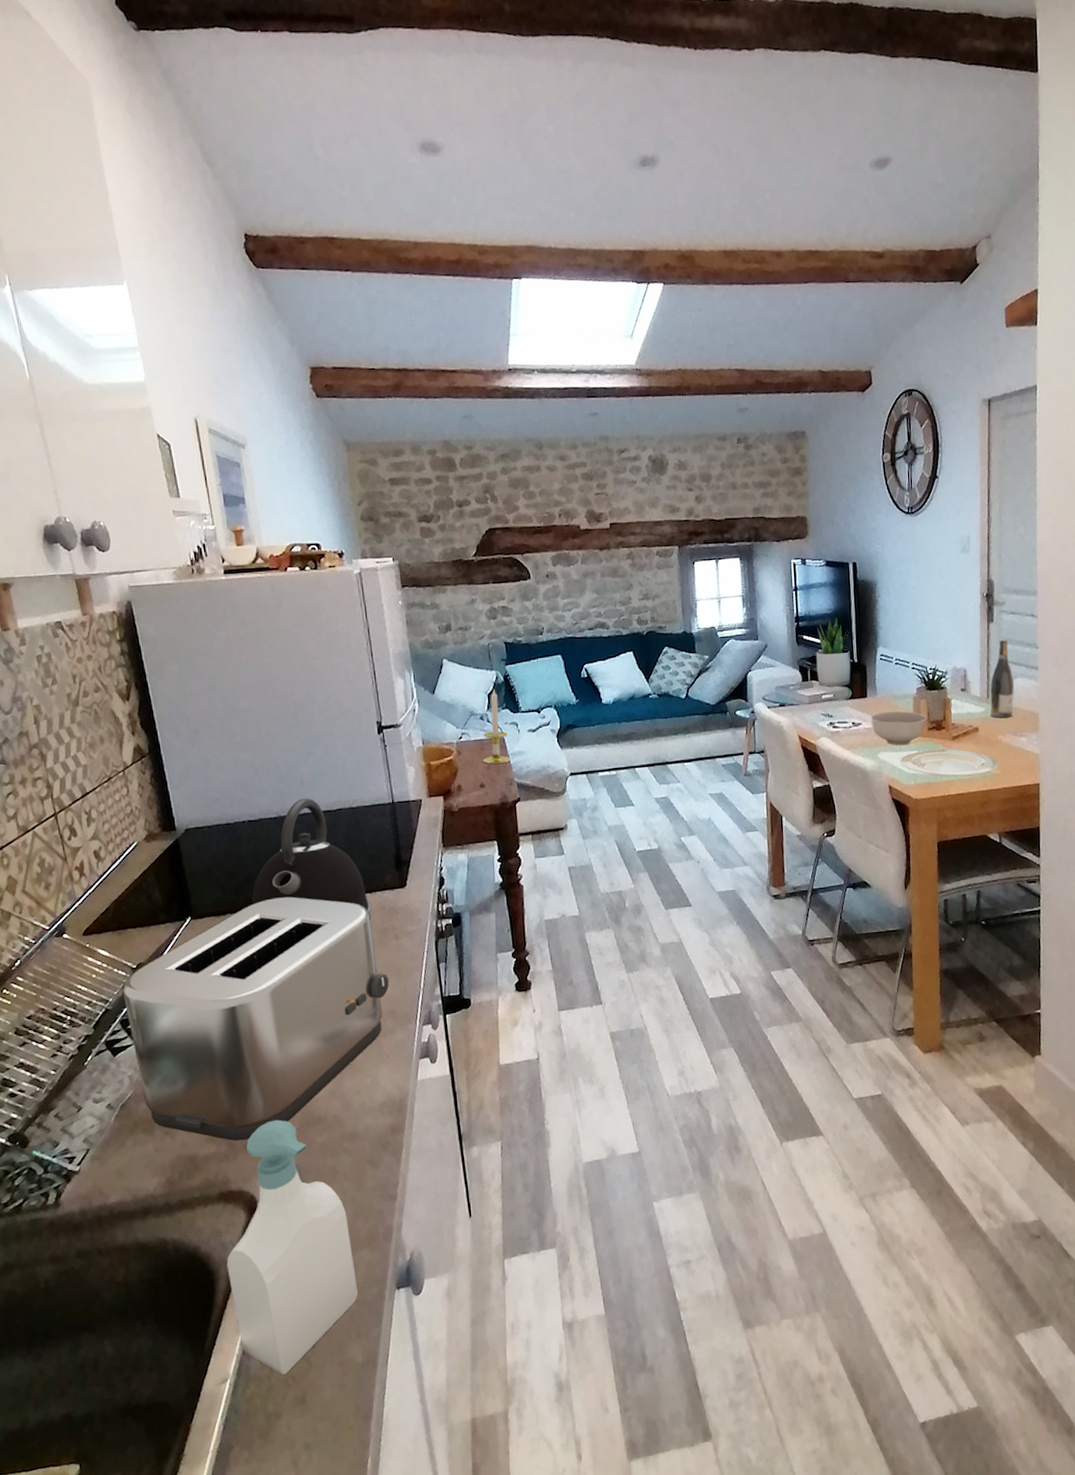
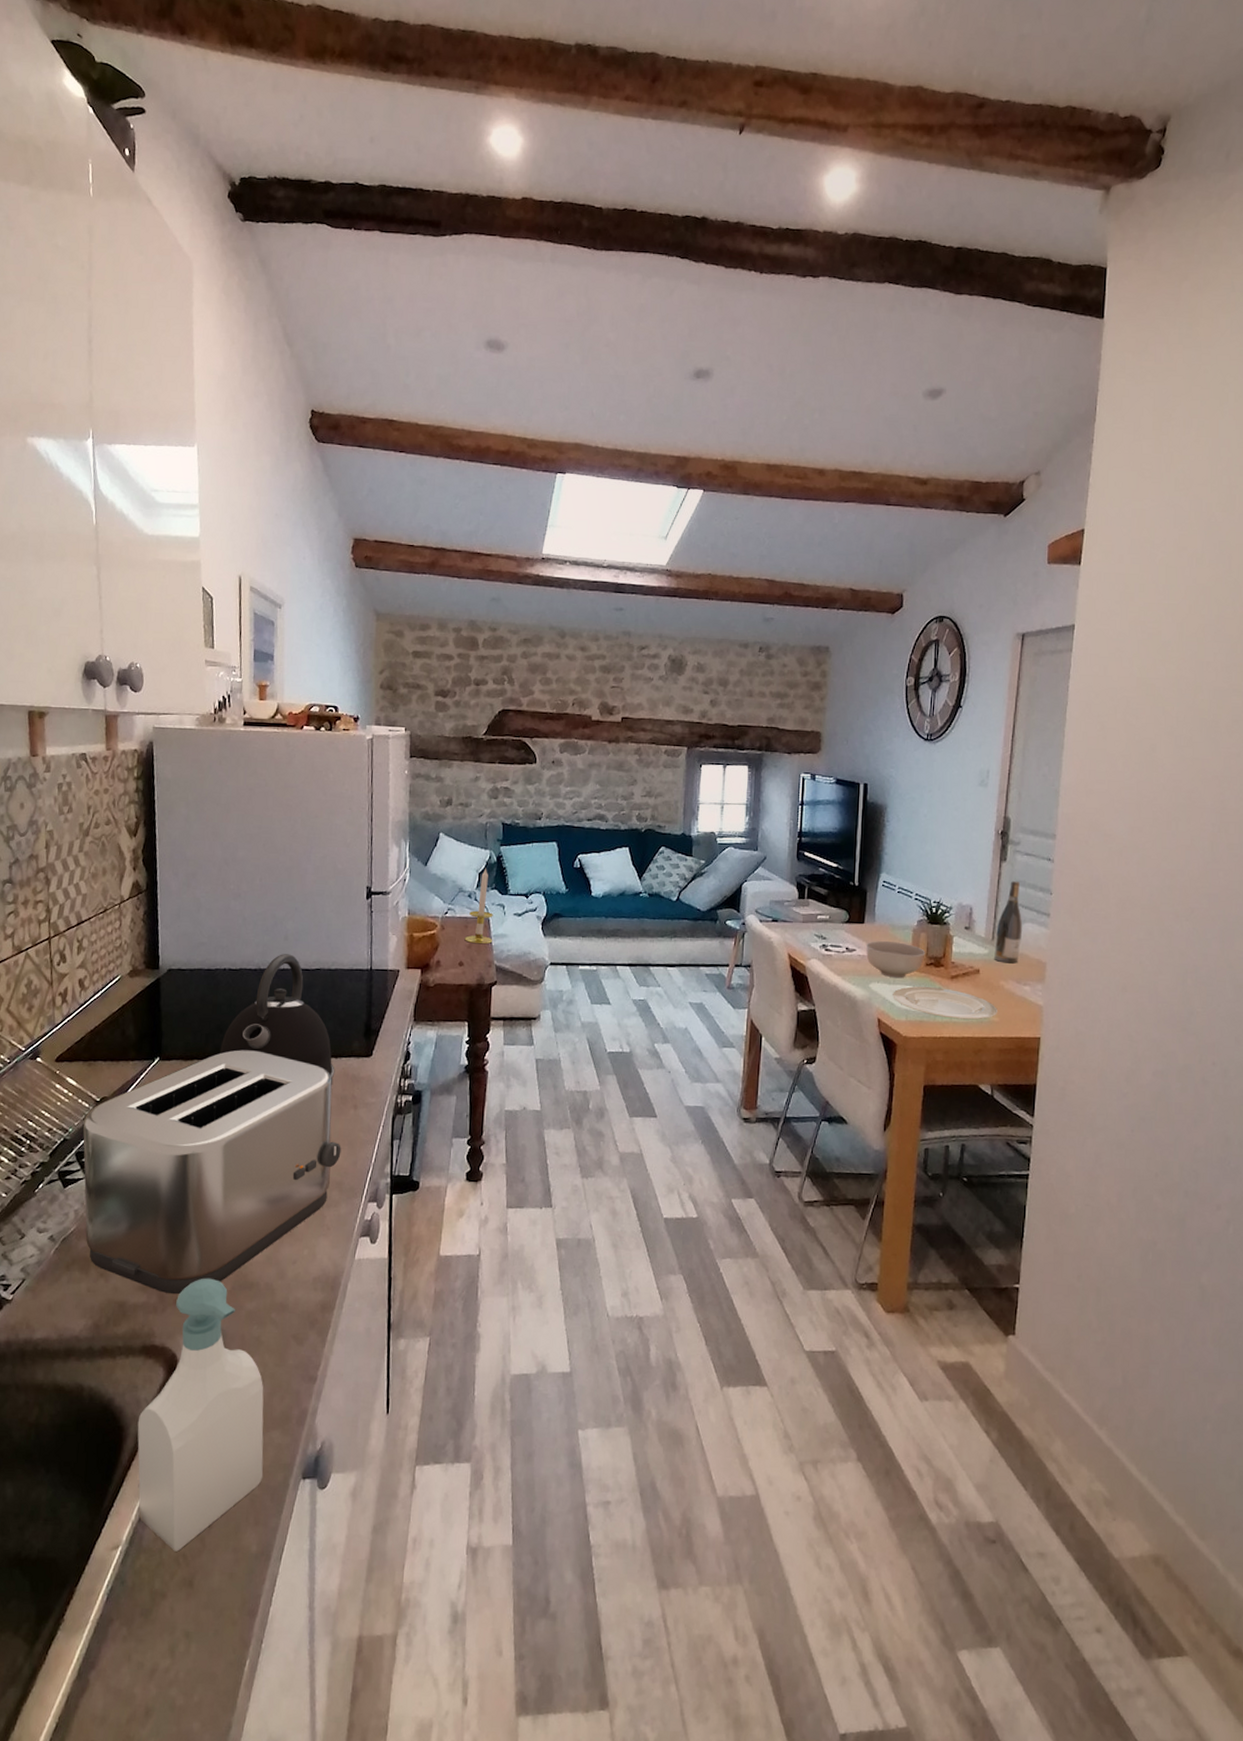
planter: present [816,617,851,687] -> none [814,837,853,909]

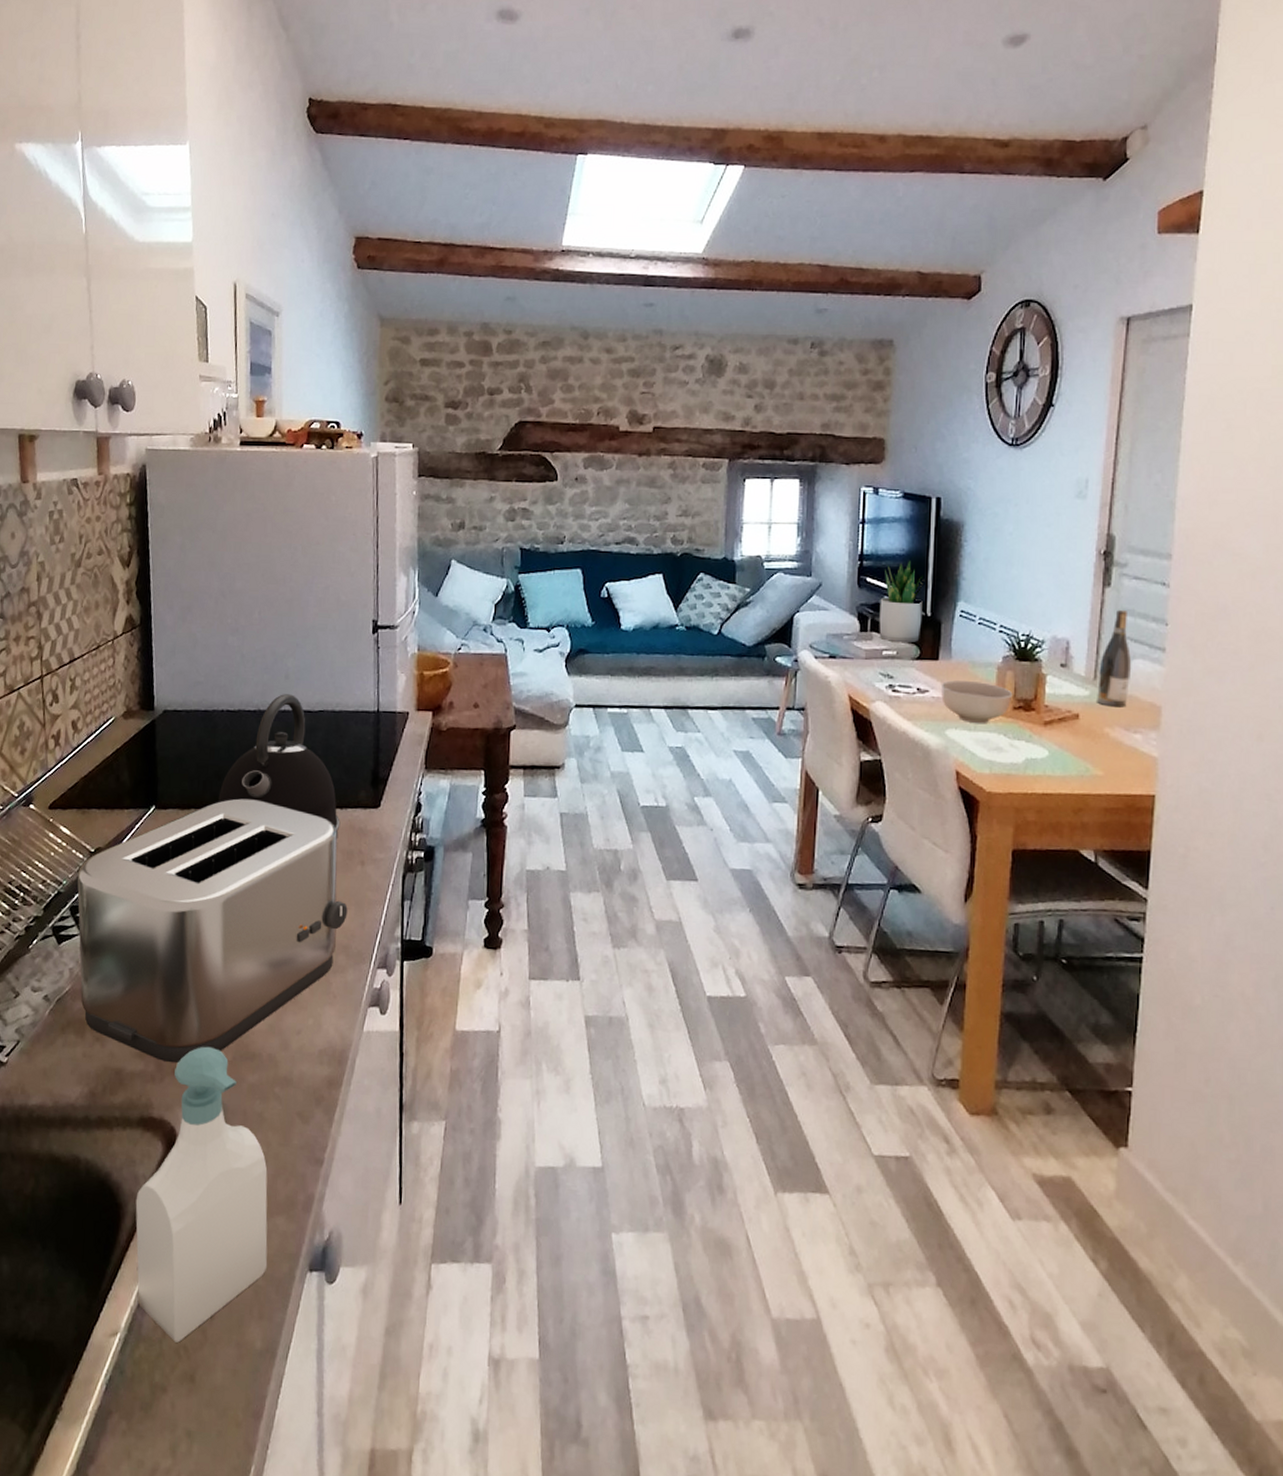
candle: present [464,868,493,945] -> none [480,598,511,684]
planter: none [814,837,853,909] -> present [879,560,925,643]
plate: present [893,986,998,1020] -> none [973,733,1102,774]

